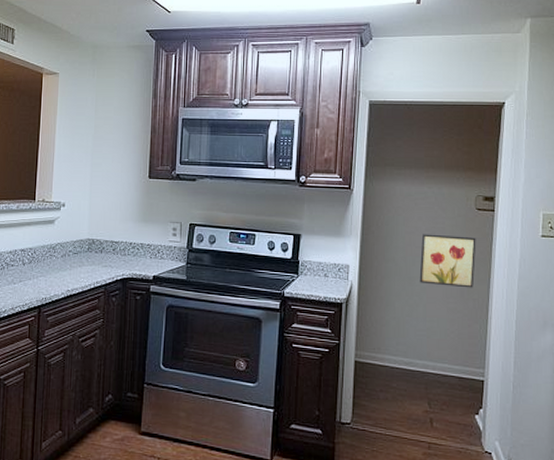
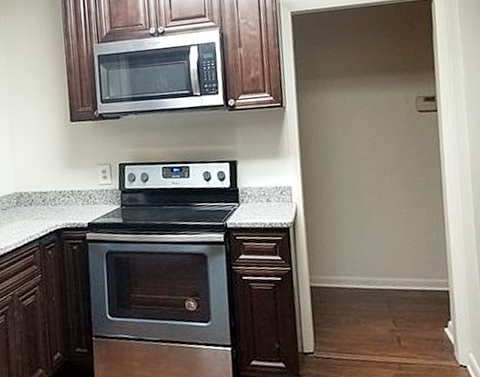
wall art: present [419,234,476,288] -> none [364,141,425,197]

